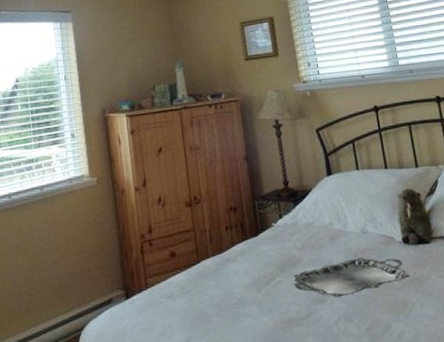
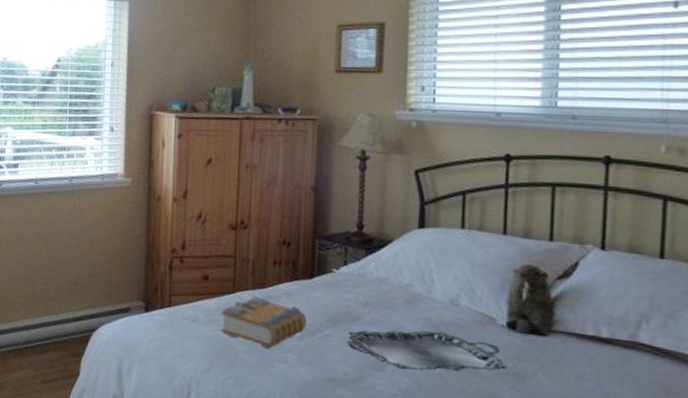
book: none [191,262,261,308] -> present [220,297,307,350]

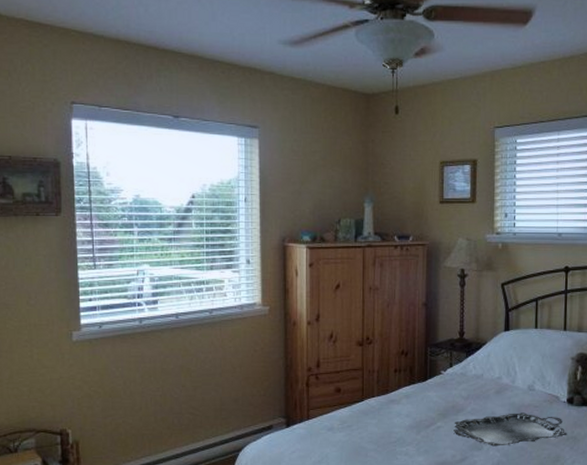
book: present [220,297,307,350] -> none [352,402,422,446]

